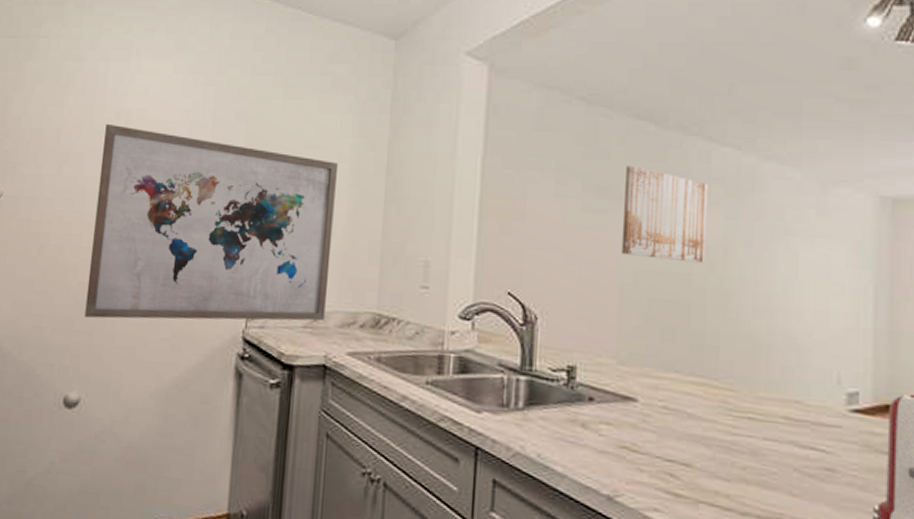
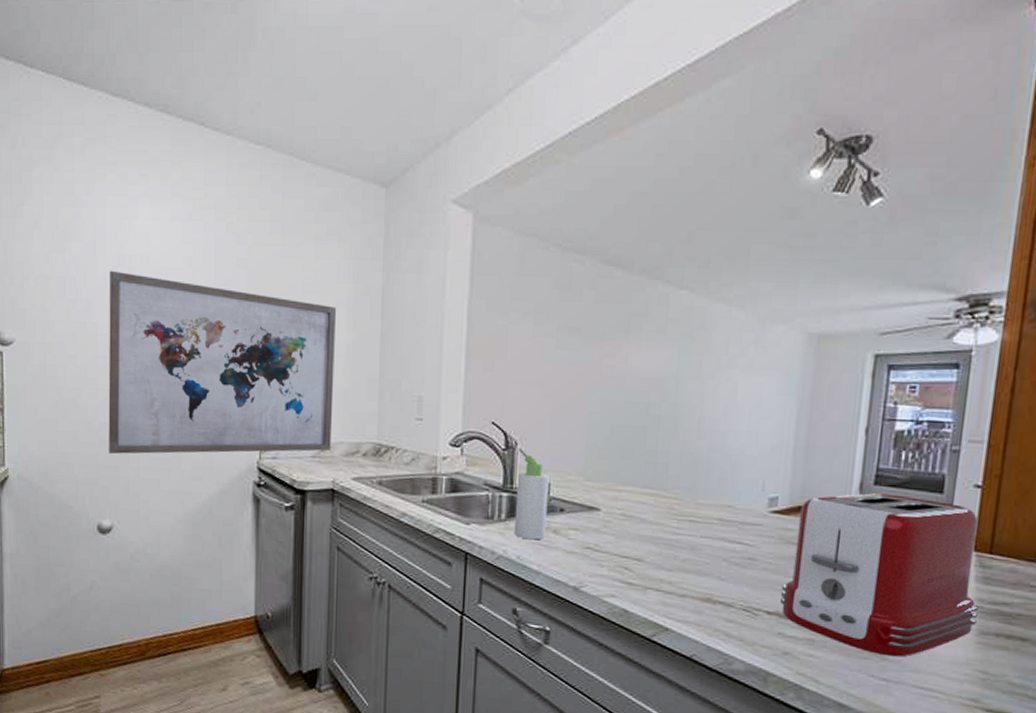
bottle: none [533,323,575,435] -> present [514,448,549,540]
wall art: present [621,166,709,264] -> none [589,308,666,393]

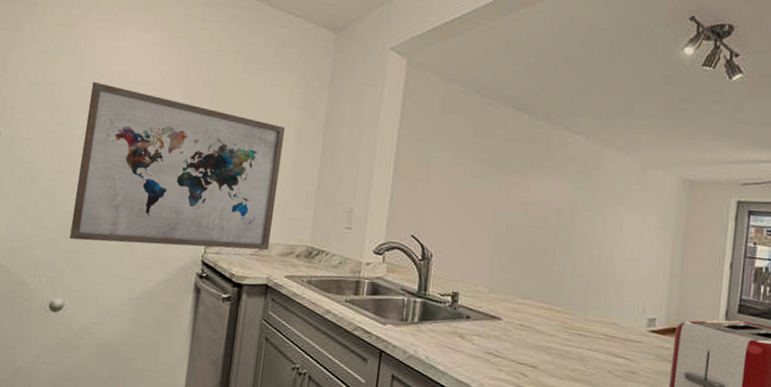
bottle: present [514,448,549,540] -> none [424,259,459,343]

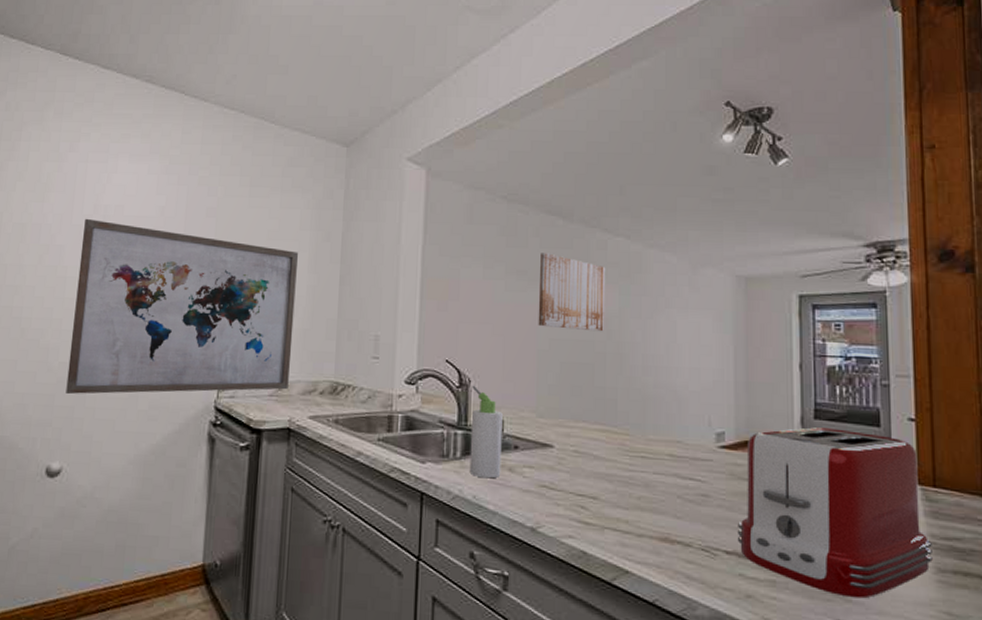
bottle: none [424,259,459,343] -> present [469,385,503,479]
wall art: none [497,144,564,221] -> present [538,253,606,332]

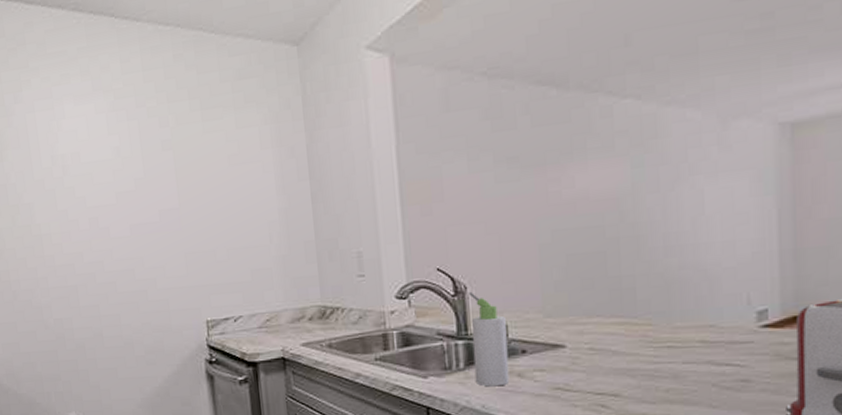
wall art: present [66,218,298,395] -> none [45,171,276,349]
wall art: present [538,253,606,332] -> none [533,131,615,218]

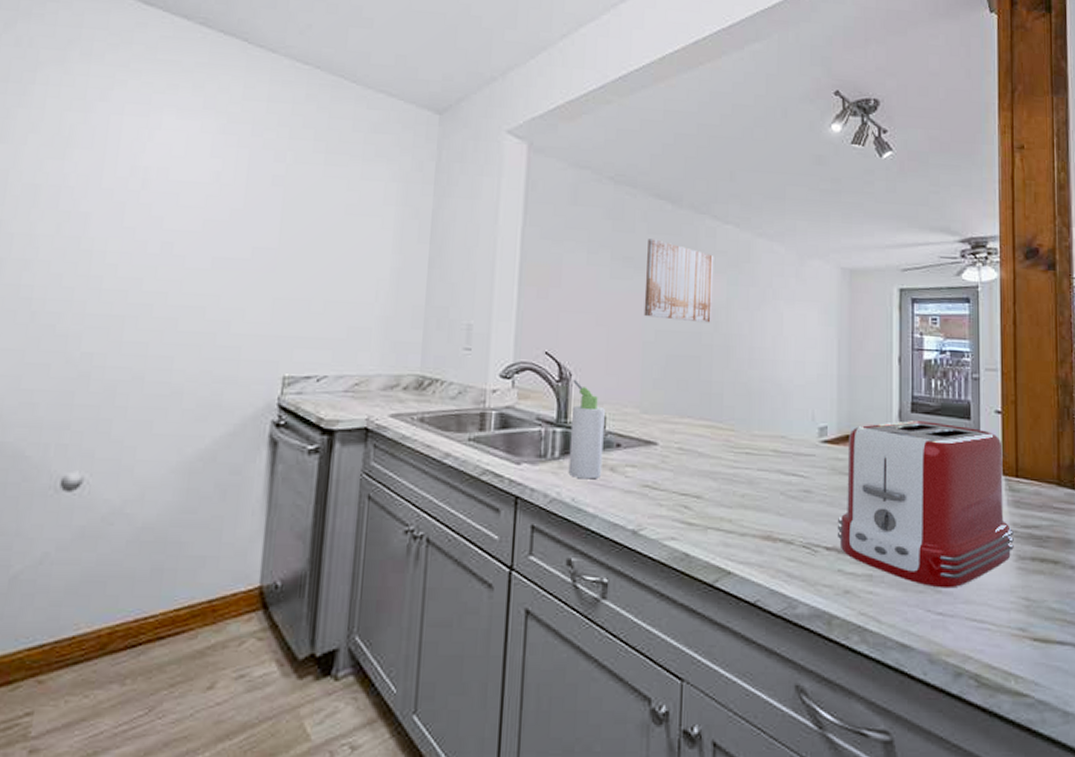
wall art: none [533,131,615,218] -> present [644,239,714,323]

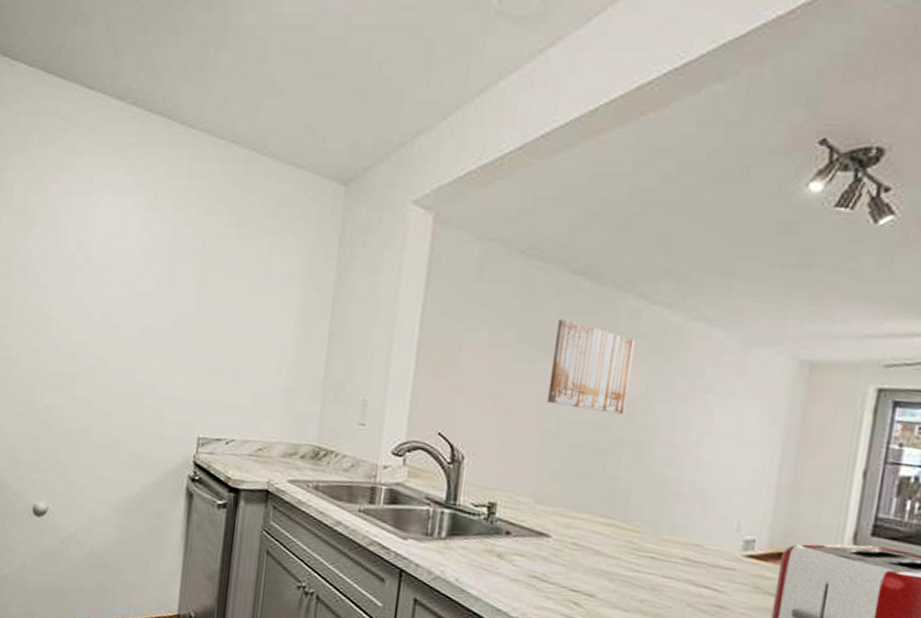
bottle: present [568,379,605,480] -> none [454,462,497,564]

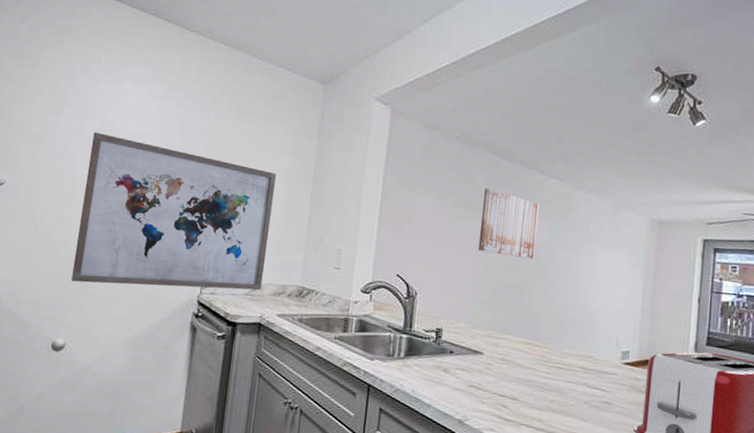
wall art: none [51,256,285,451] -> present [71,131,276,291]

